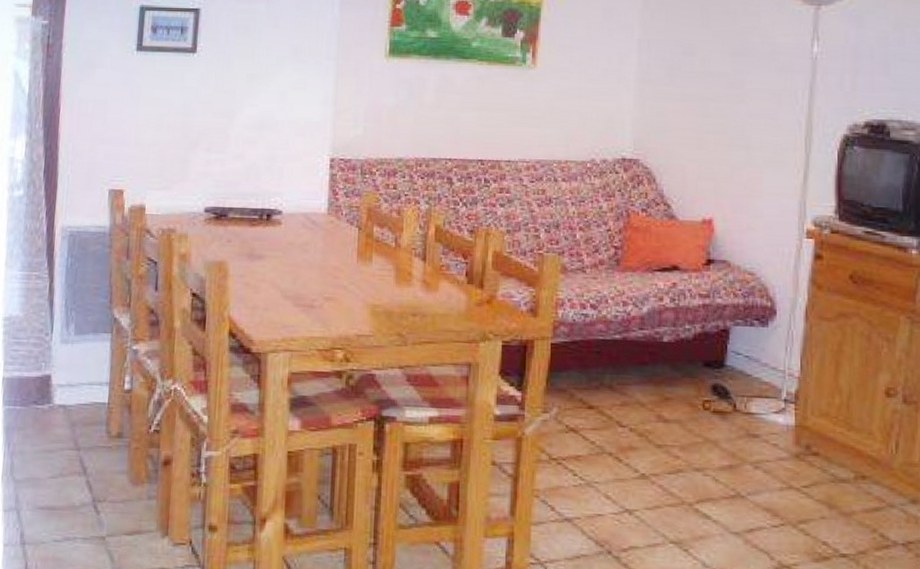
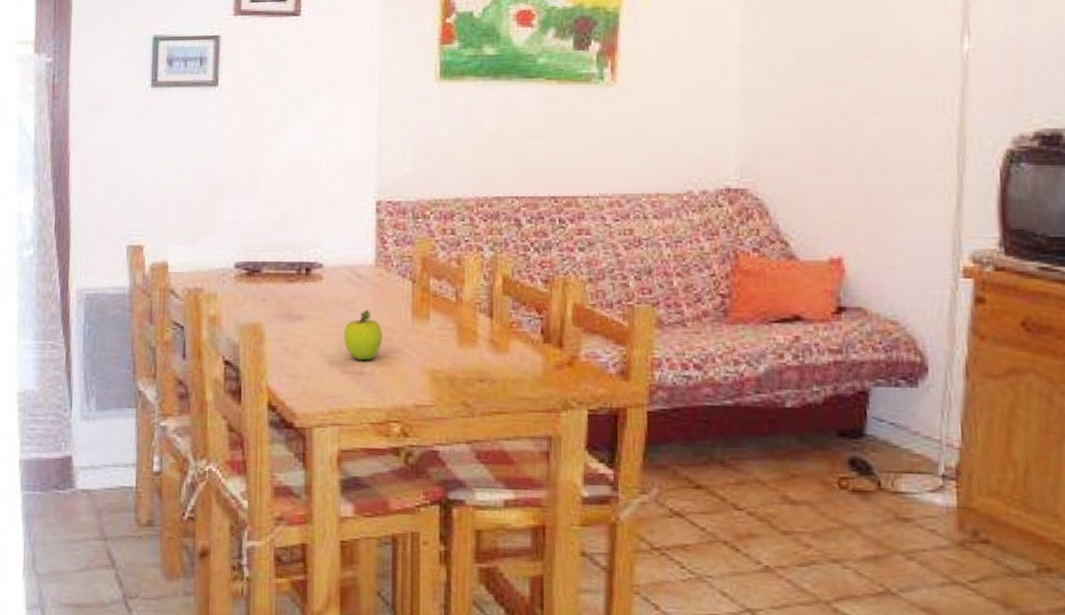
fruit: none [297,251,331,296] -> present [344,309,383,361]

